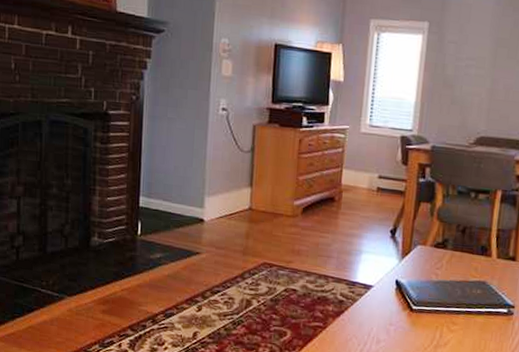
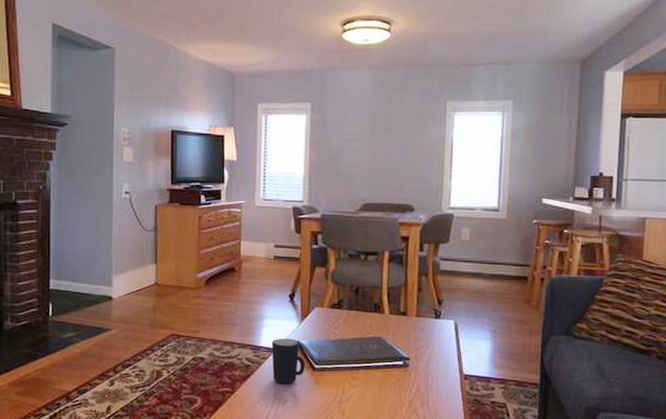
mug: none [367,275,403,323] -> present [272,338,305,384]

